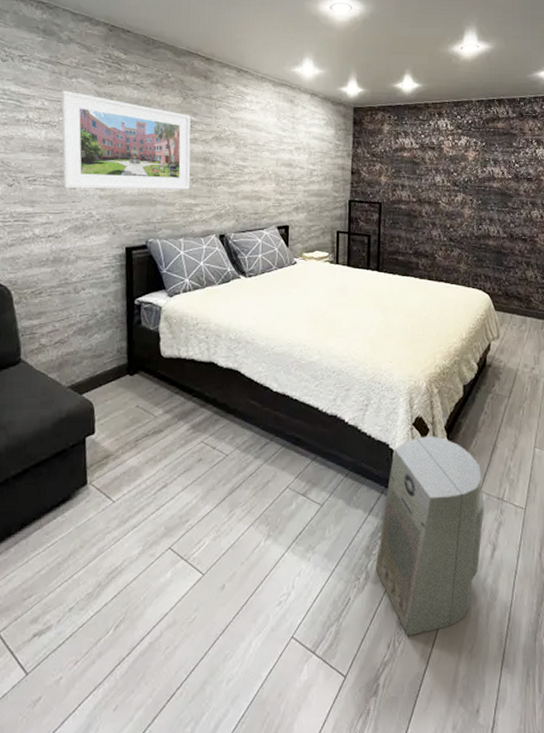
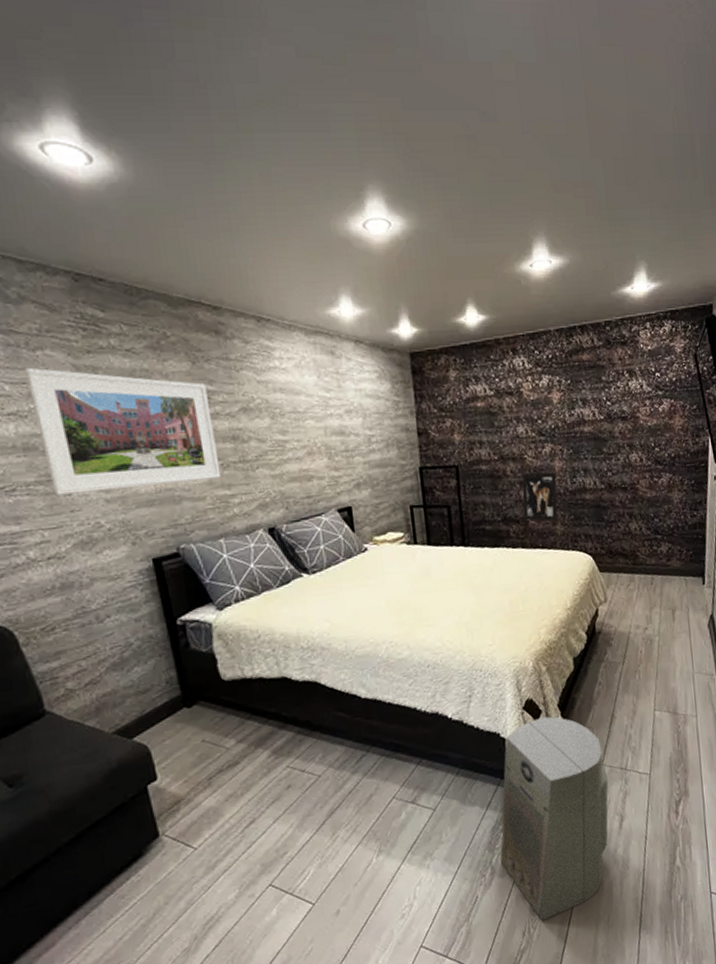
wall art: none [432,216,465,261] -> present [521,471,558,522]

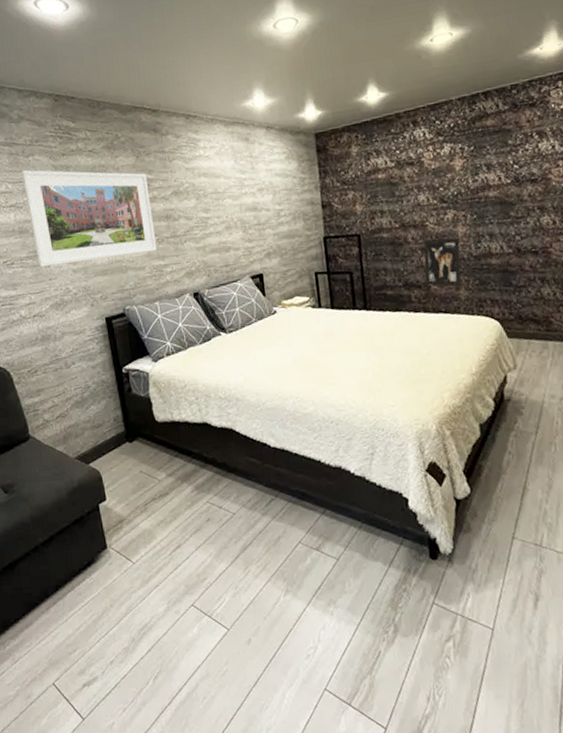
air purifier: present [500,716,609,921] -> none [403,481,521,690]

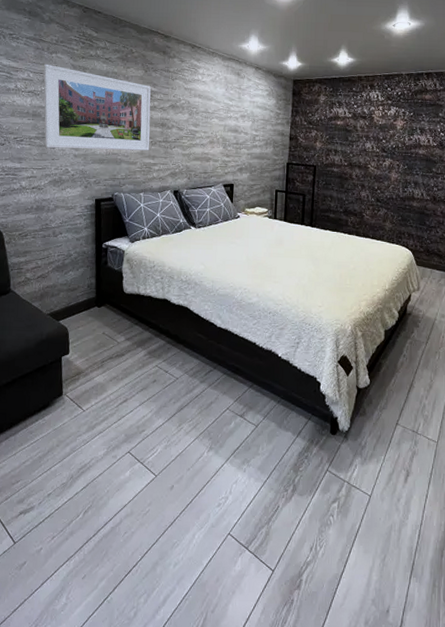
wall art: present [423,237,462,287] -> none [360,179,392,220]

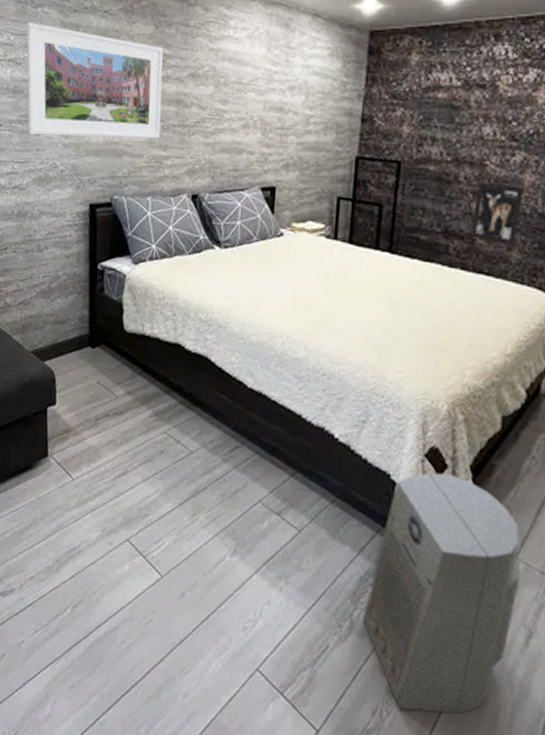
air purifier: none [301,373,400,543] -> present [362,472,521,714]
wall art: none [360,179,392,220] -> present [470,182,524,247]

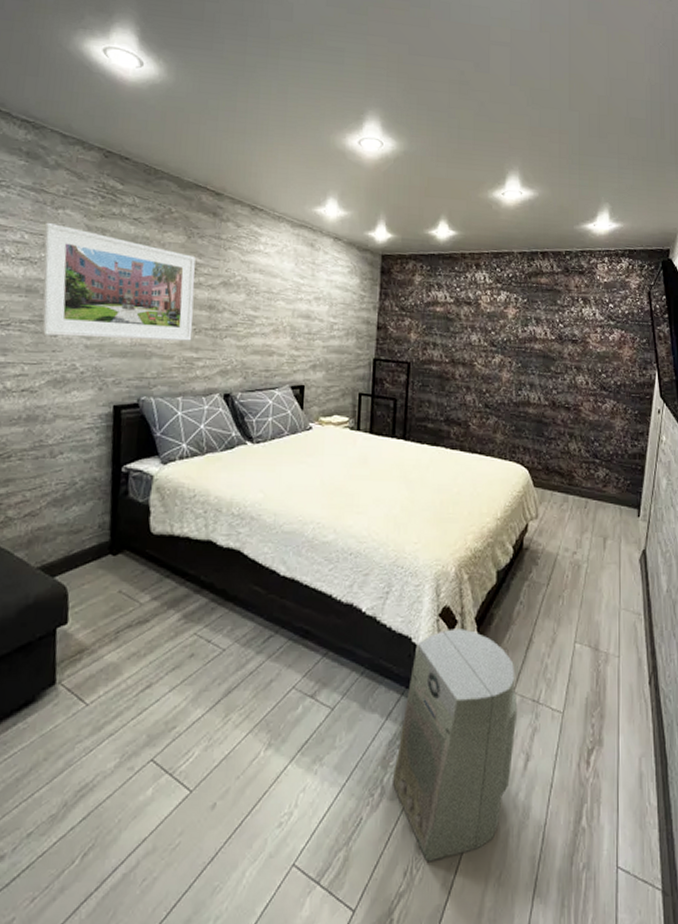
wall art: present [470,182,524,247] -> none [465,379,503,430]

